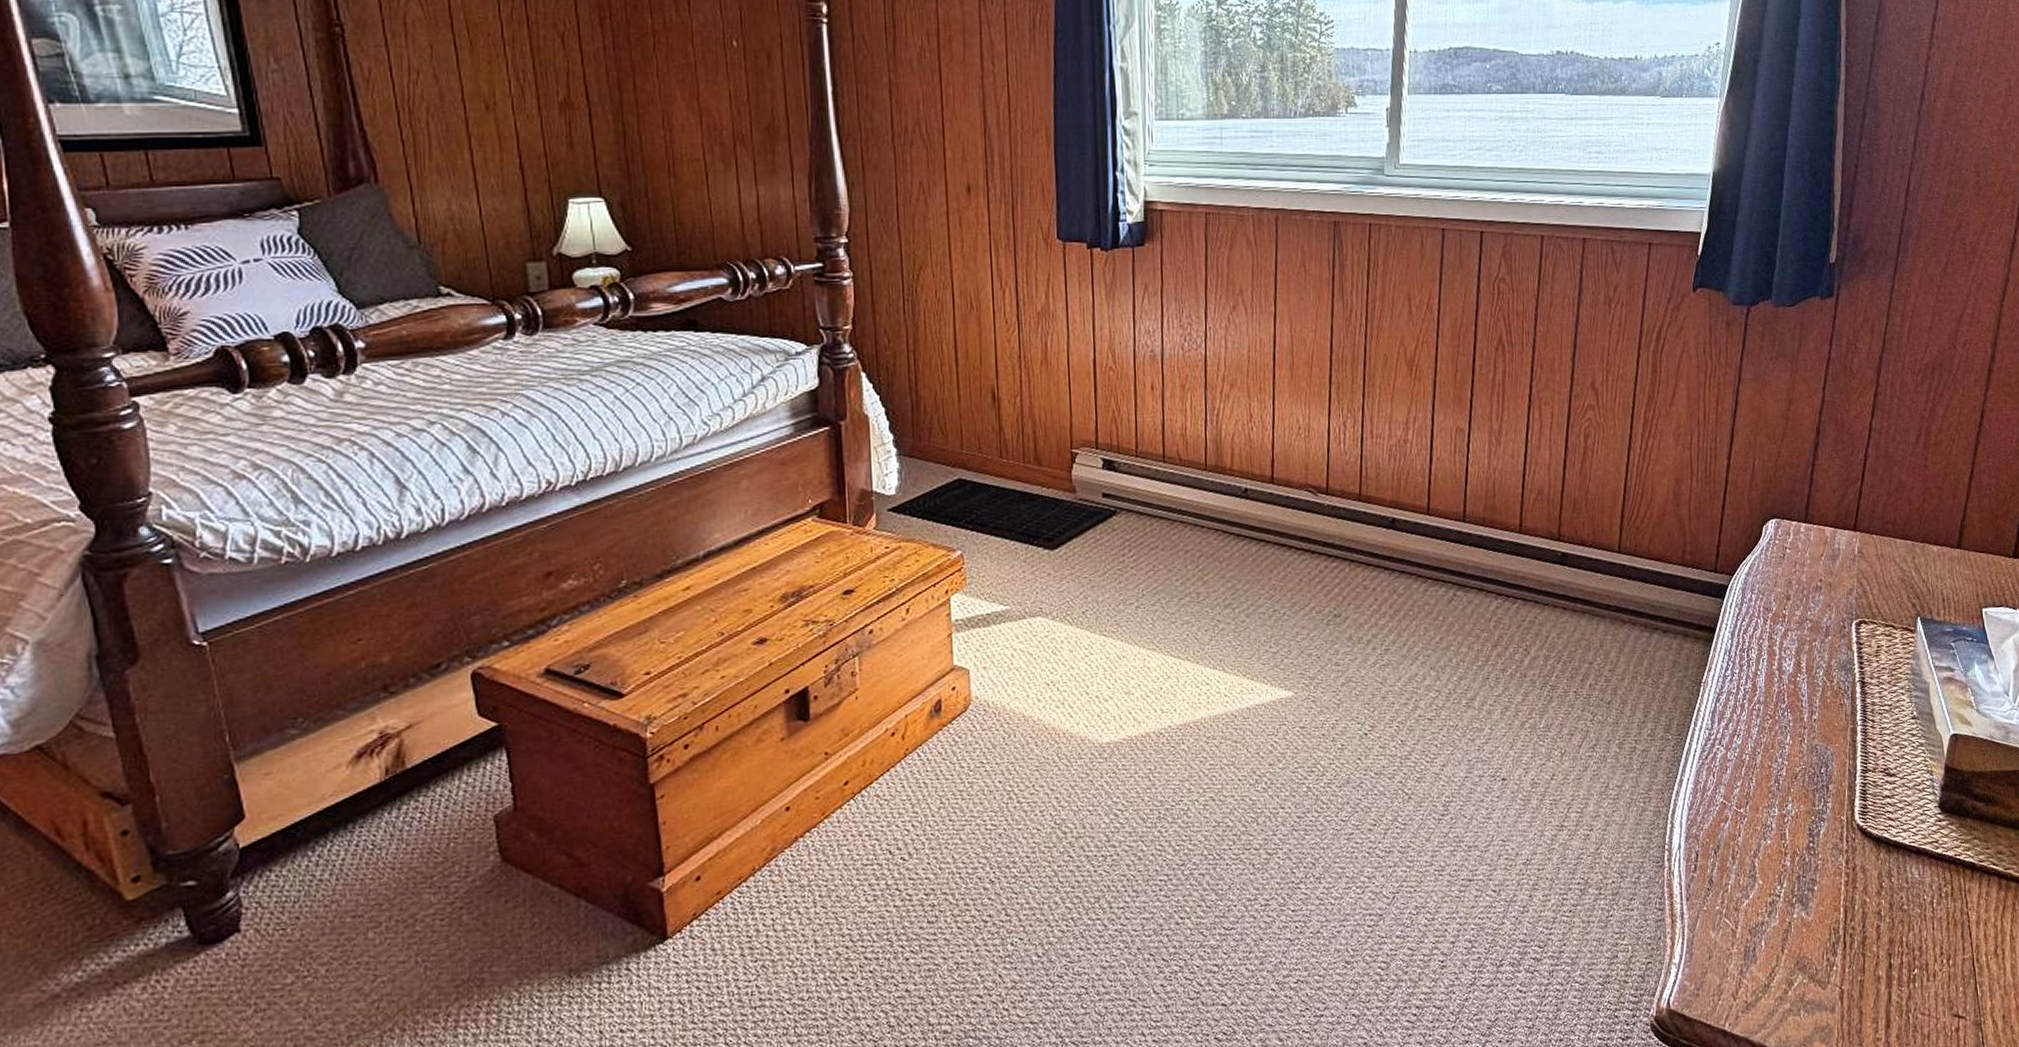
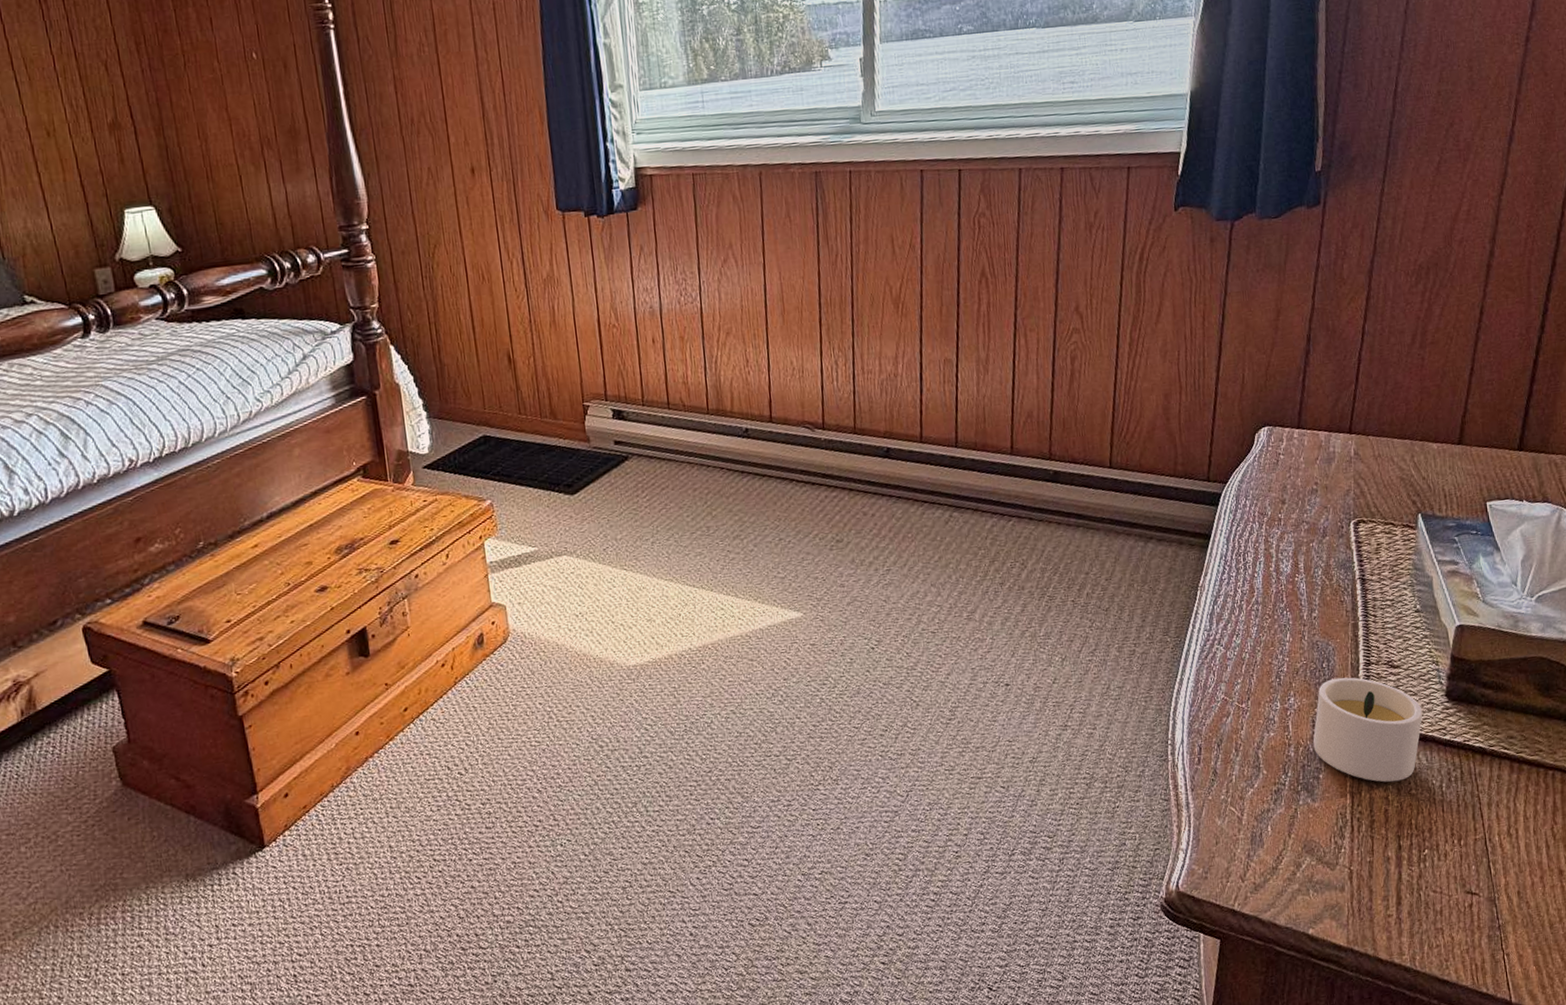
candle: none [1809,784,1917,897] -> present [1313,677,1423,783]

